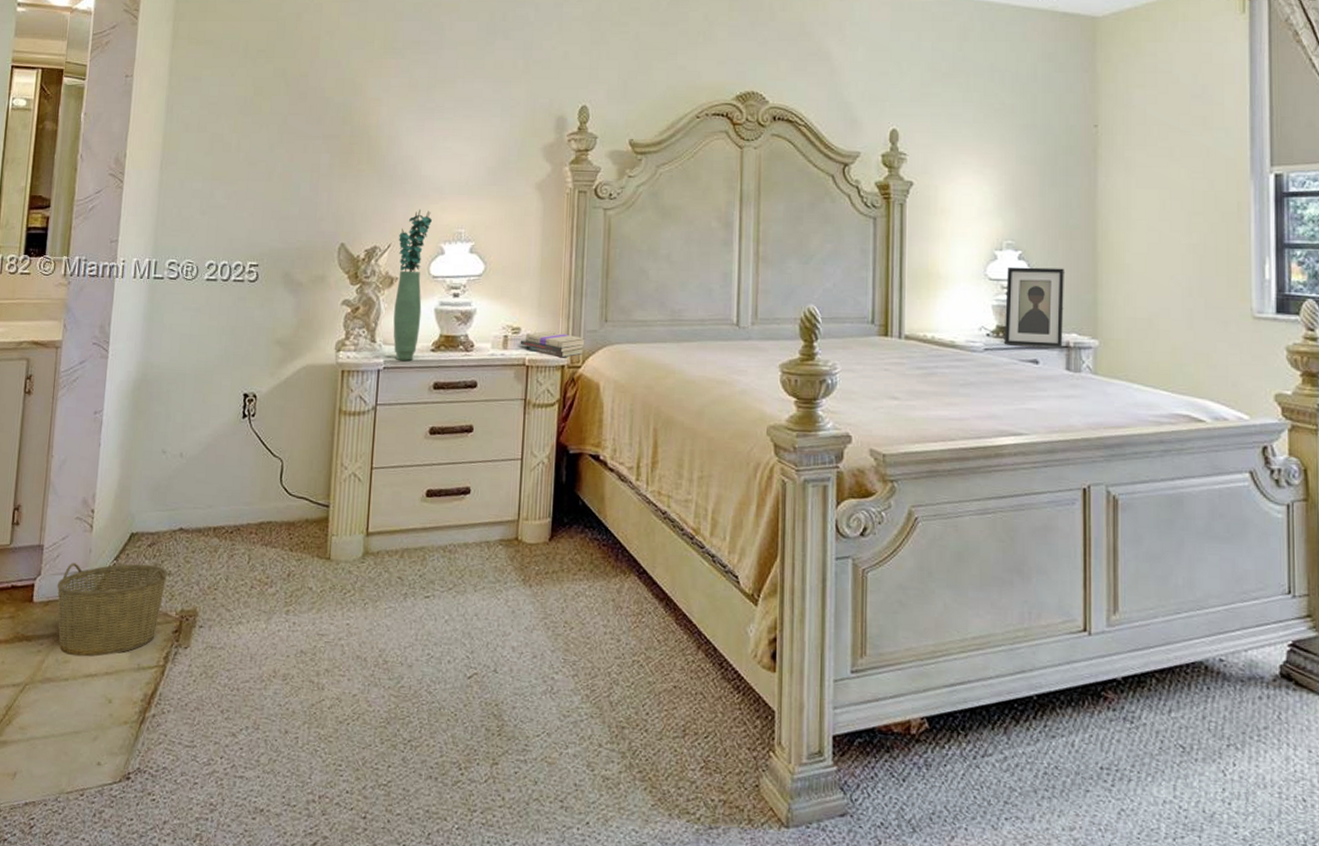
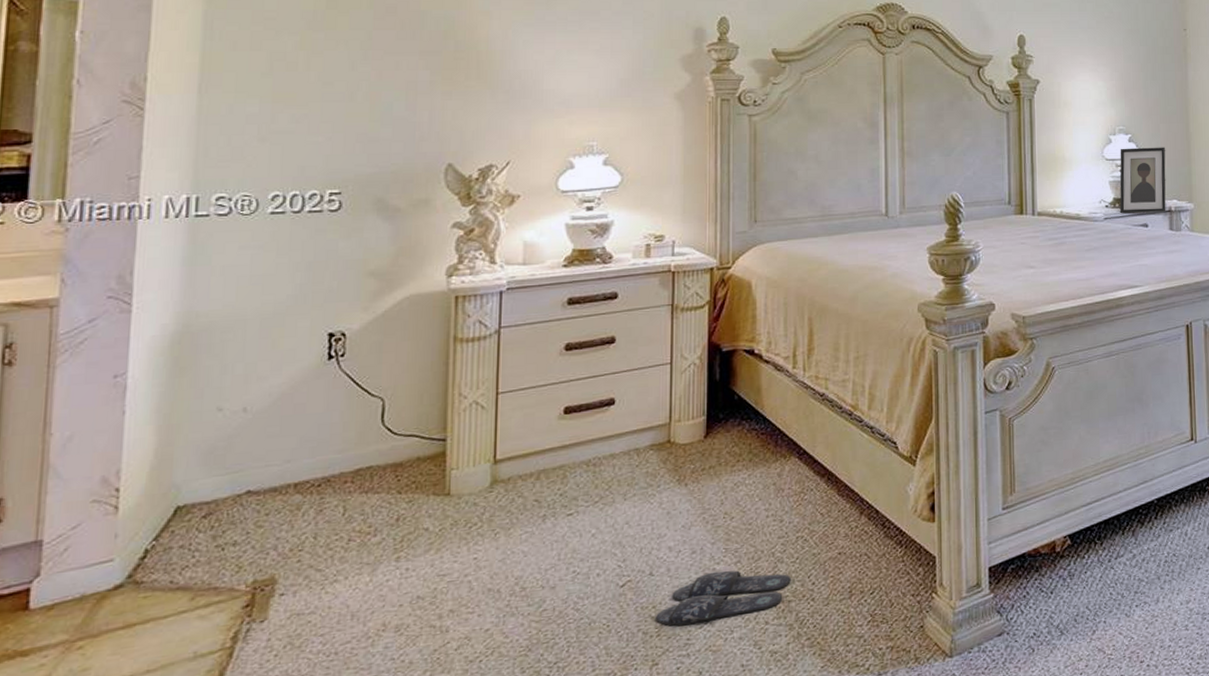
basket: present [57,563,168,657] -> none [66,537,233,662]
vase: present [393,209,432,361] -> none [516,124,558,279]
slippers: none [498,680,626,732] -> present [656,570,791,627]
books: present [520,330,585,358] -> none [664,235,734,261]

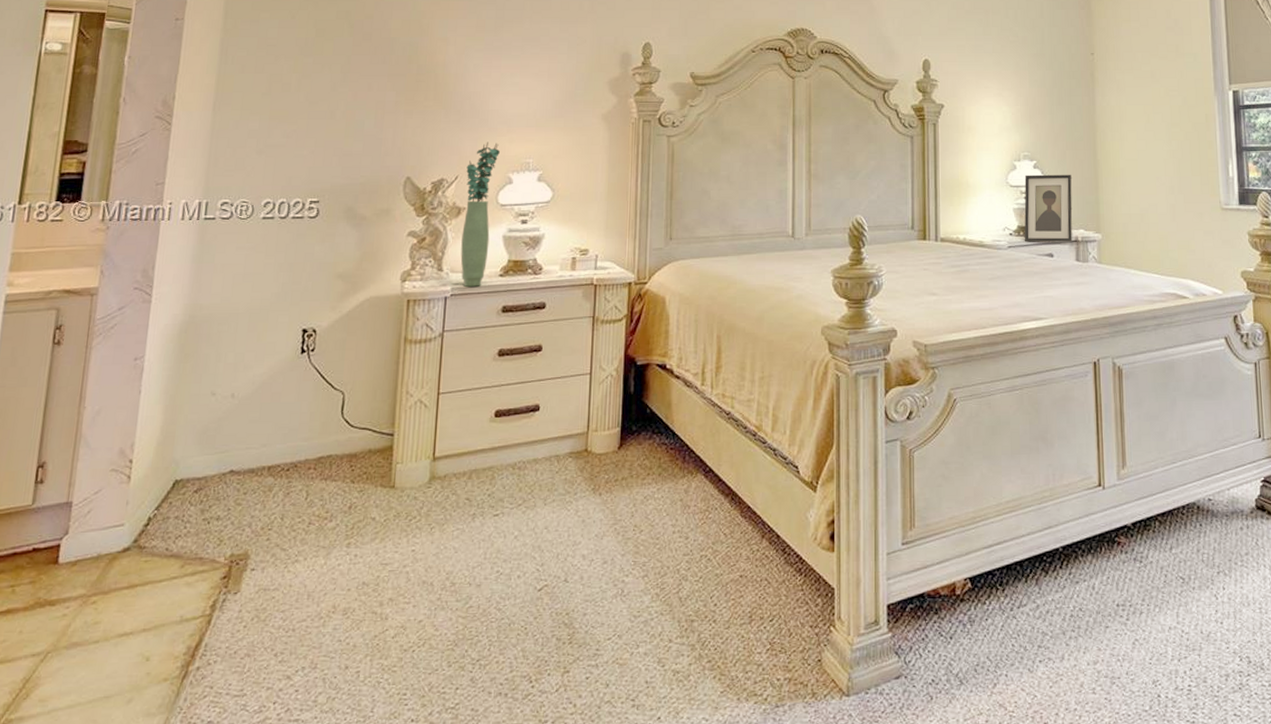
vase: none [516,124,558,279] -> present [460,142,500,287]
slippers: present [656,570,791,627] -> none [569,583,694,636]

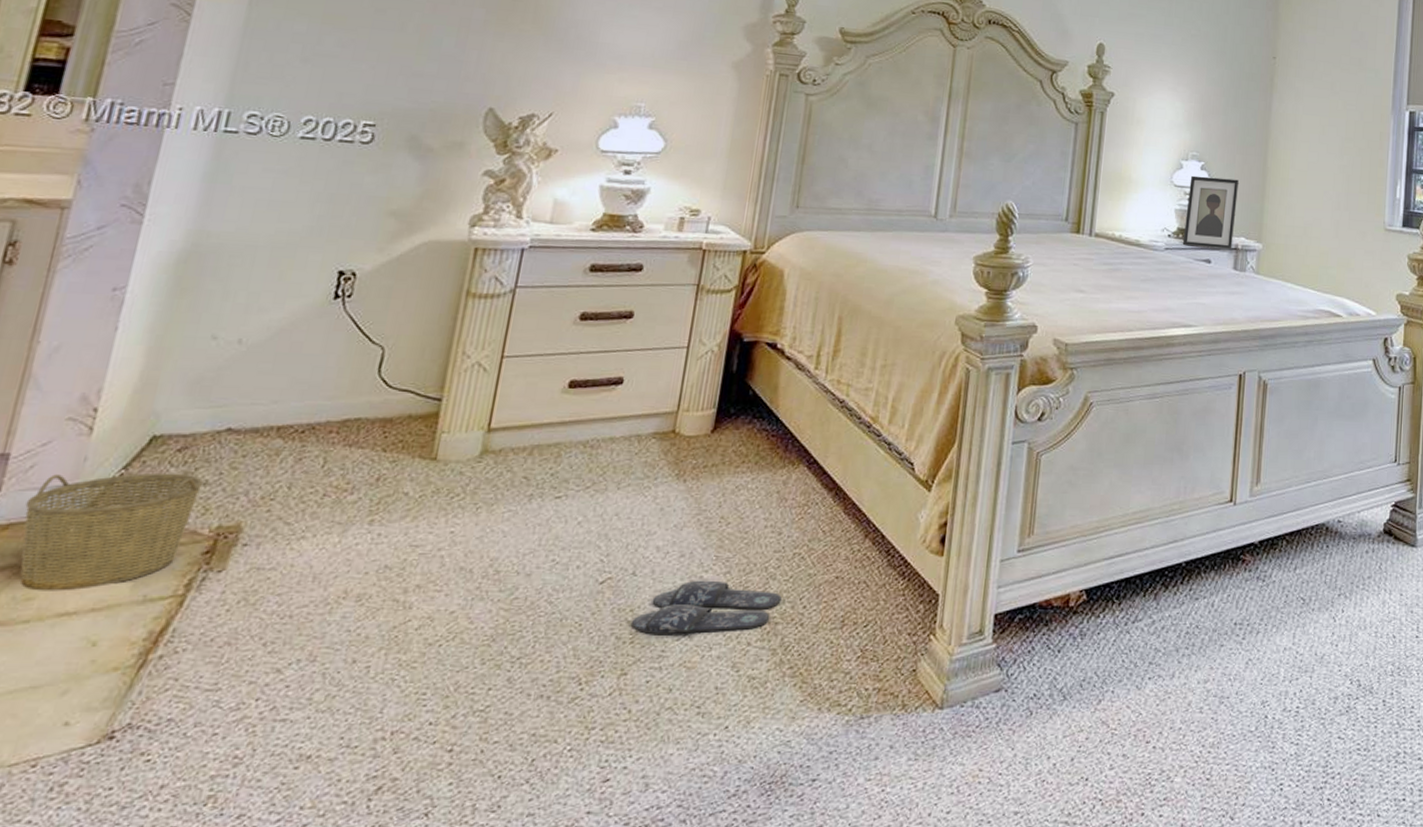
basket: none [87,511,217,616] -> present [20,472,204,591]
vase: present [460,142,500,287] -> none [544,78,607,240]
slippers: none [569,583,694,636] -> present [631,580,782,635]

